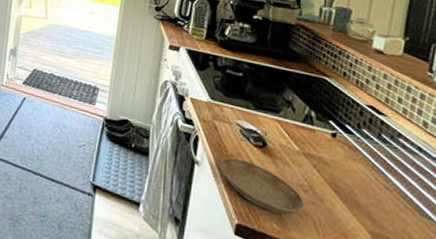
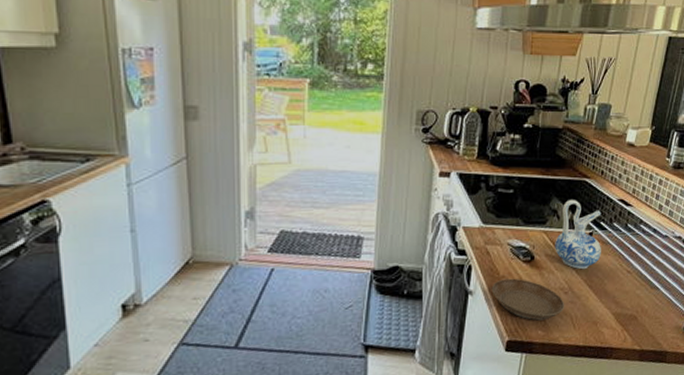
ceramic pitcher: none [290,94,348,172] -> present [555,200,602,270]

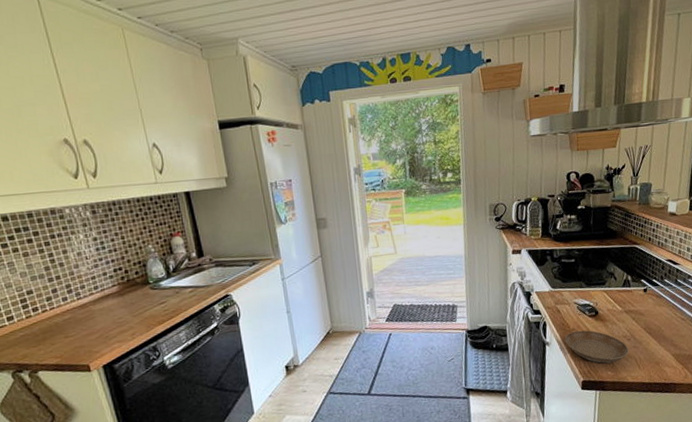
ceramic pitcher: present [555,200,602,270] -> none [614,263,656,320]

